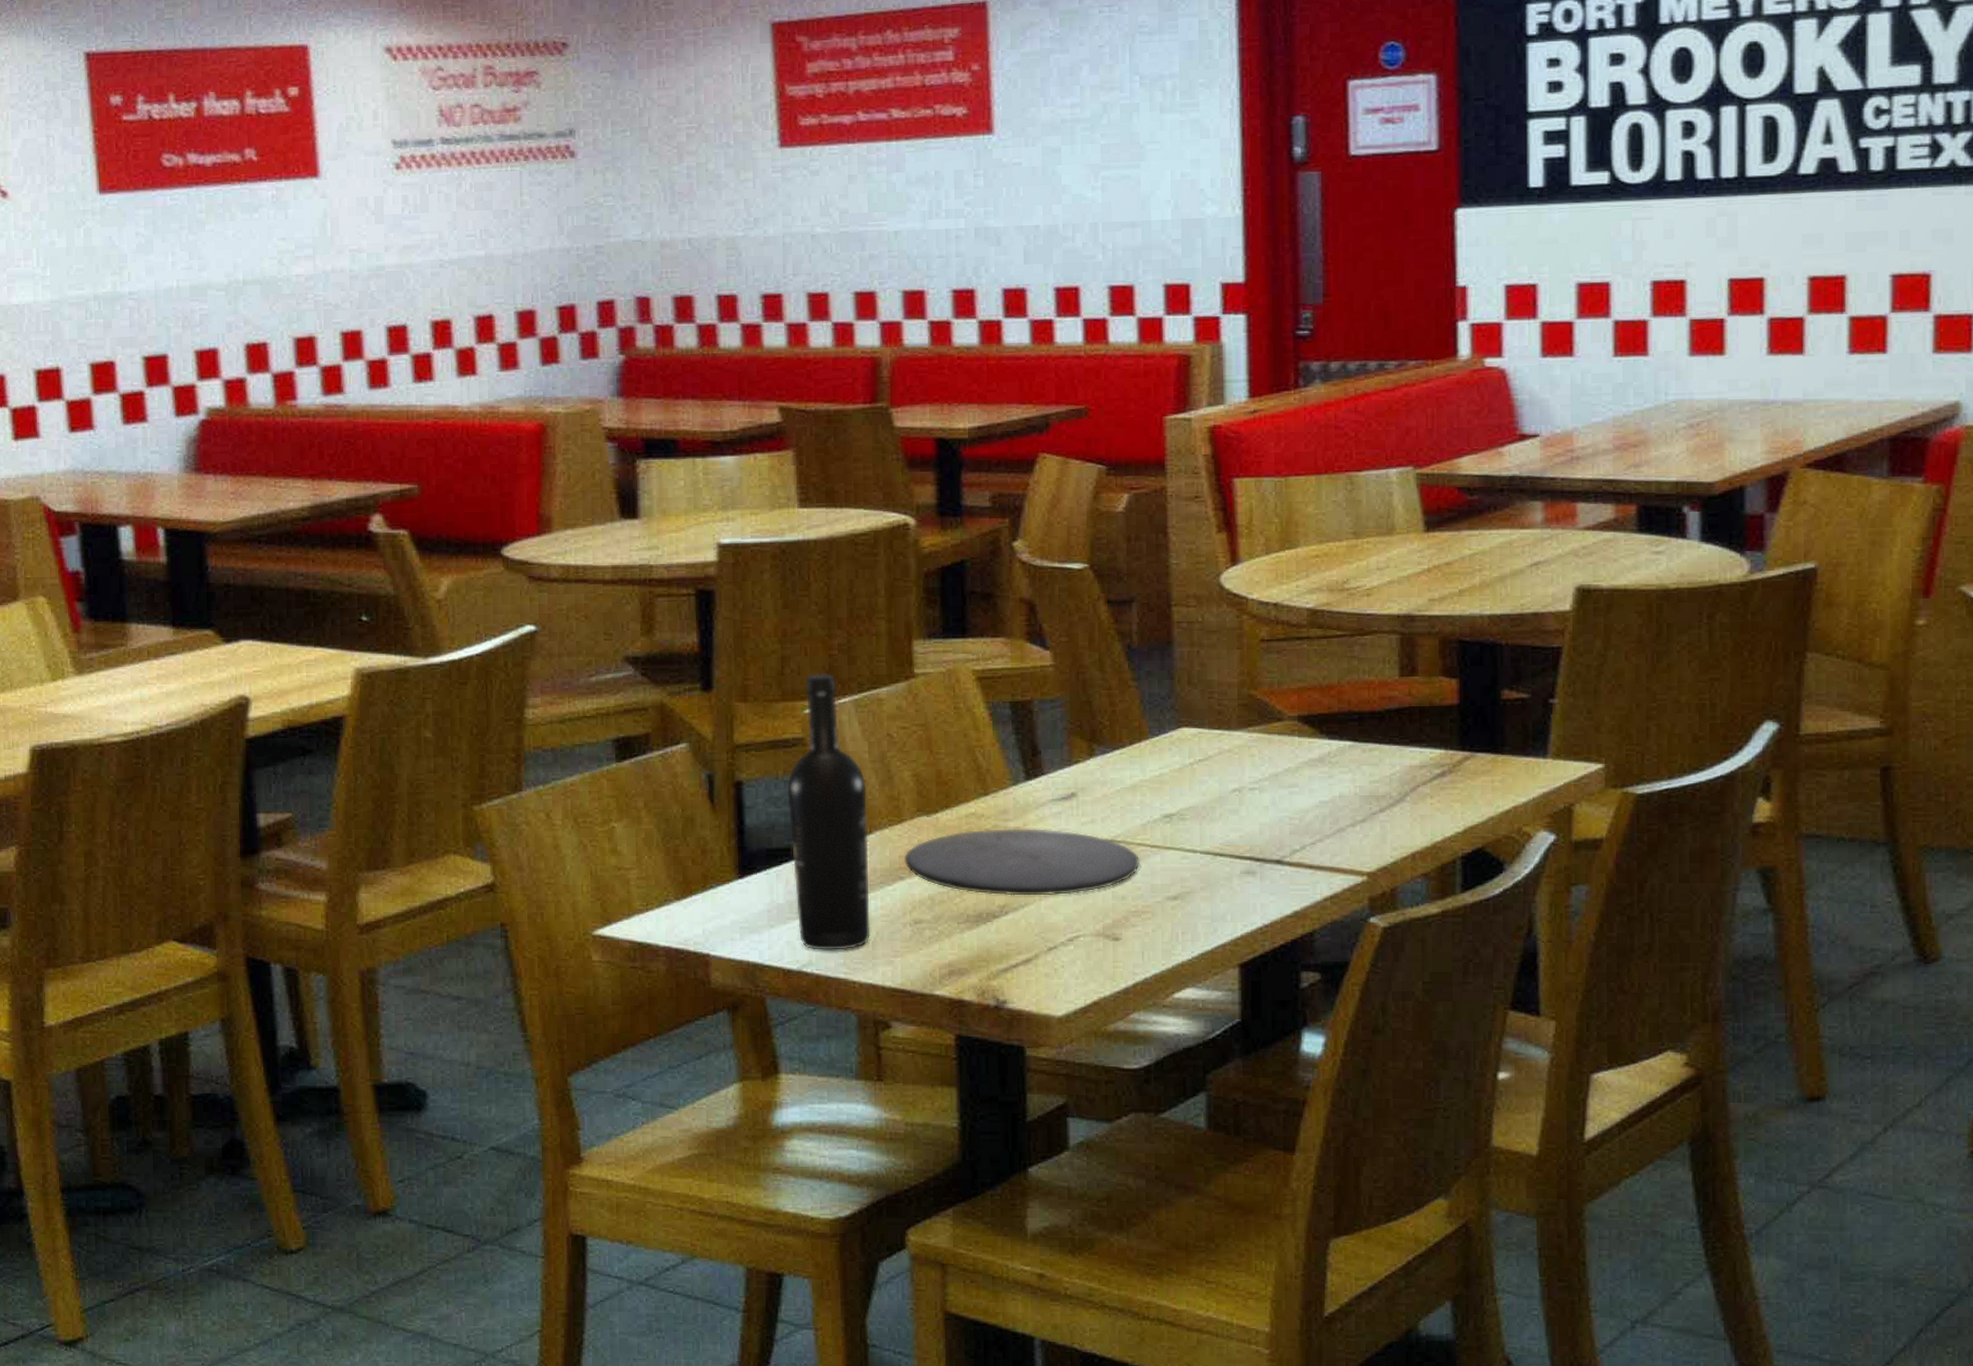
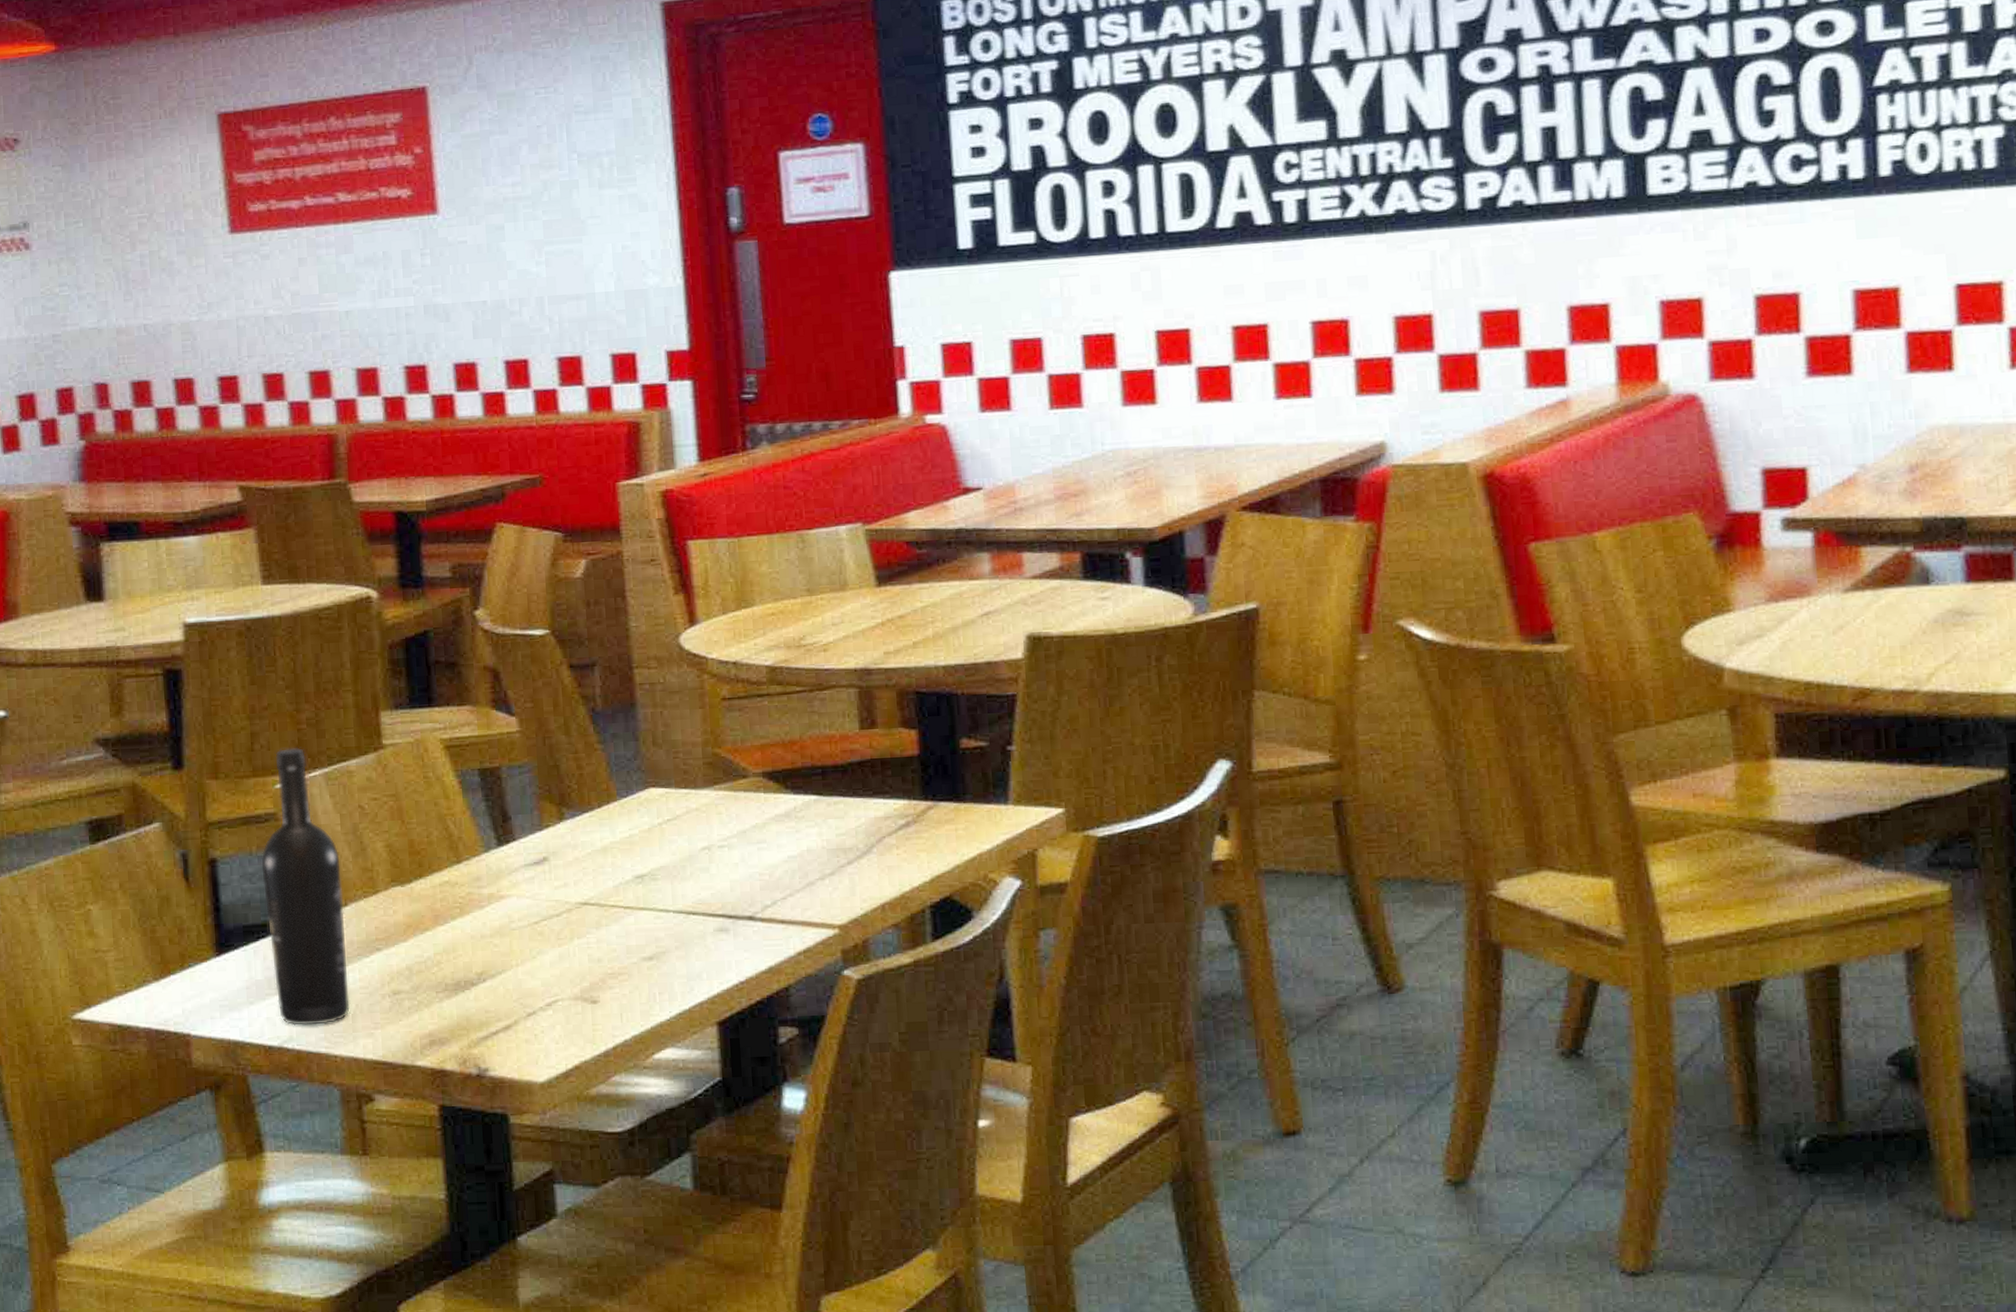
plate: present [903,829,1140,896] -> none [379,894,614,963]

